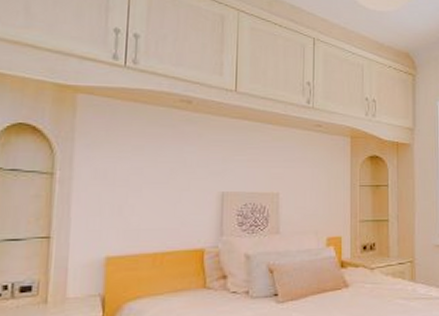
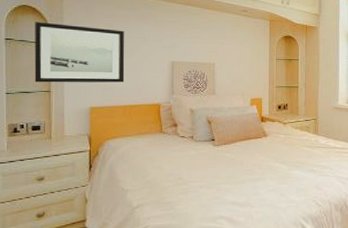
wall art: none [28,144,158,226] -> present [34,22,125,83]

